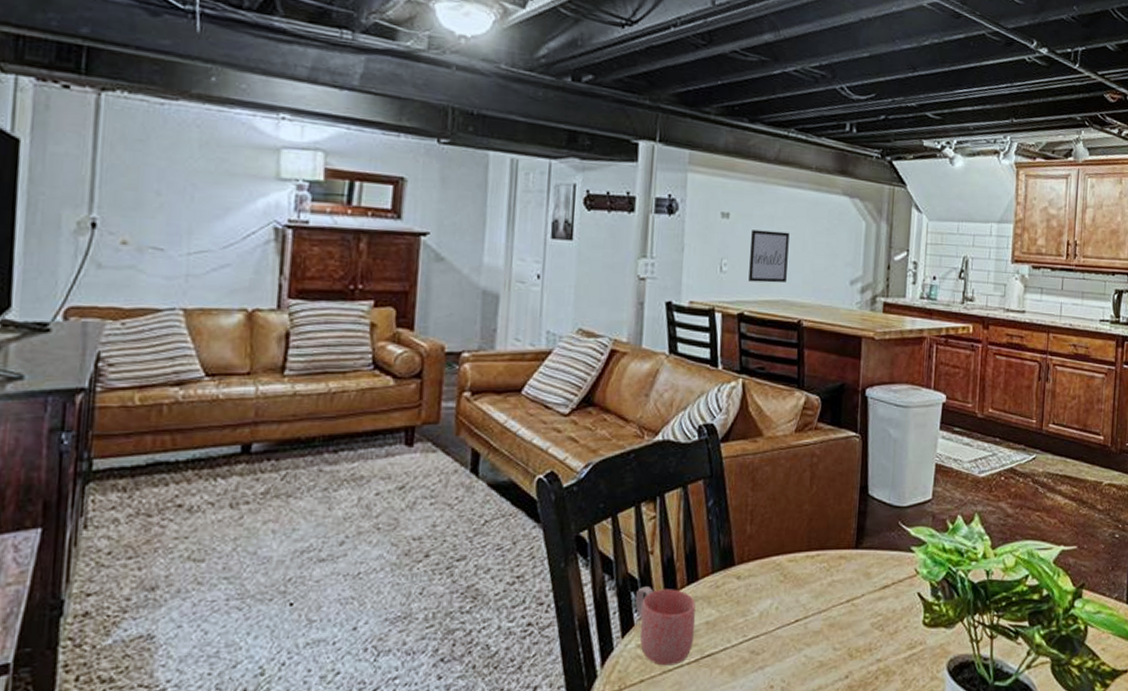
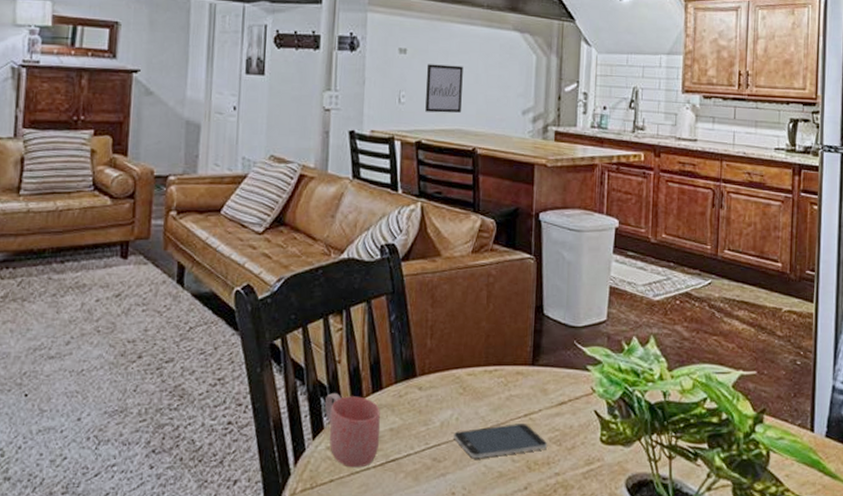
smartphone: none [773,609,870,648] -> present [454,422,548,458]

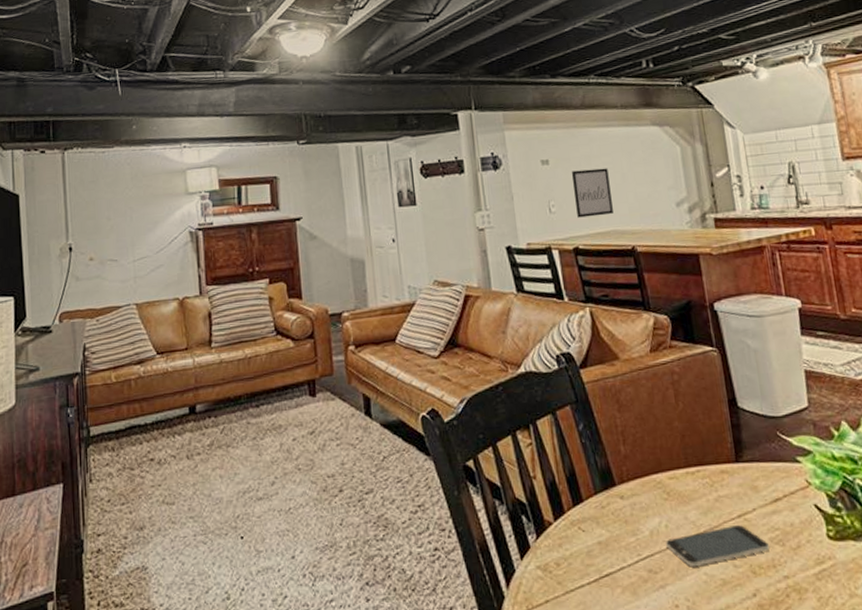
mug: present [325,393,381,468] -> none [527,510,590,586]

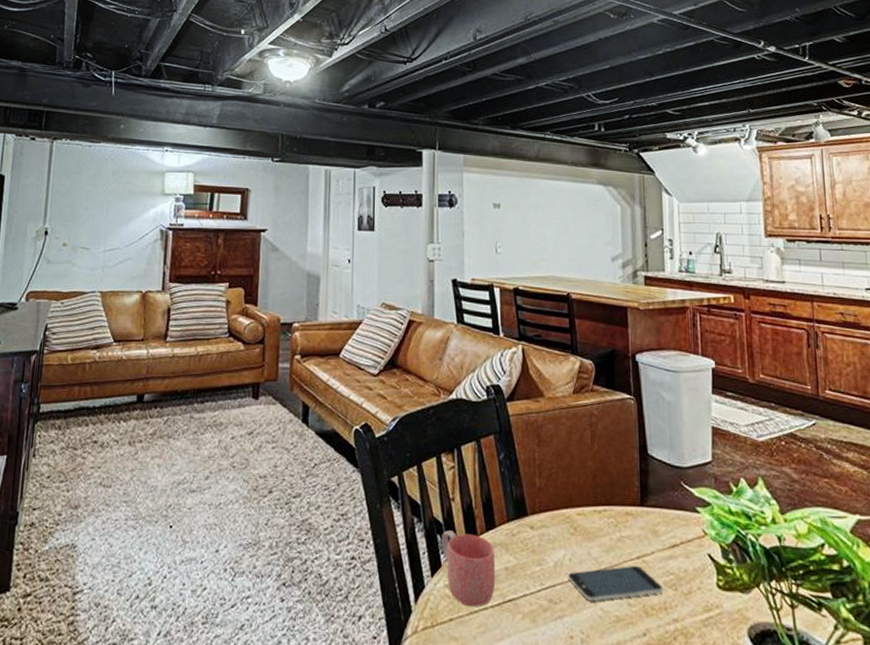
mug: none [527,510,590,586] -> present [442,530,496,607]
wall art: present [572,168,613,218] -> none [520,217,554,261]

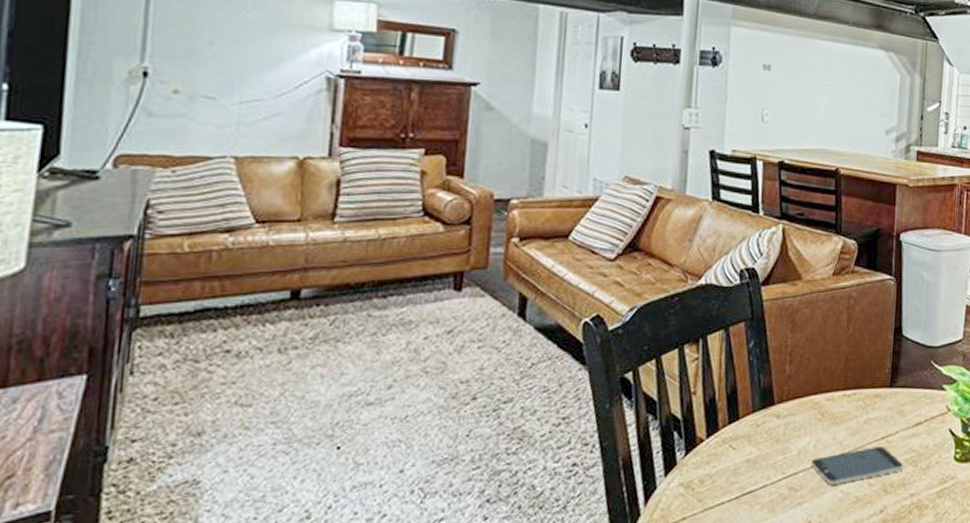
mug: present [442,530,496,607] -> none [678,426,737,503]

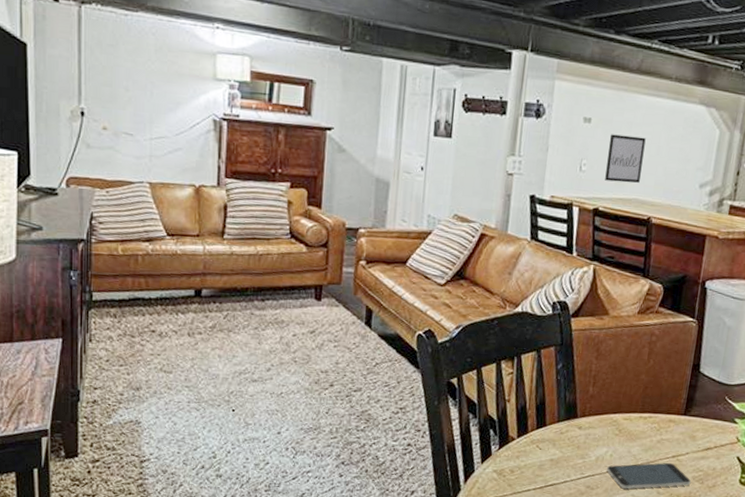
wall art: none [789,81,828,133] -> present [605,134,646,183]

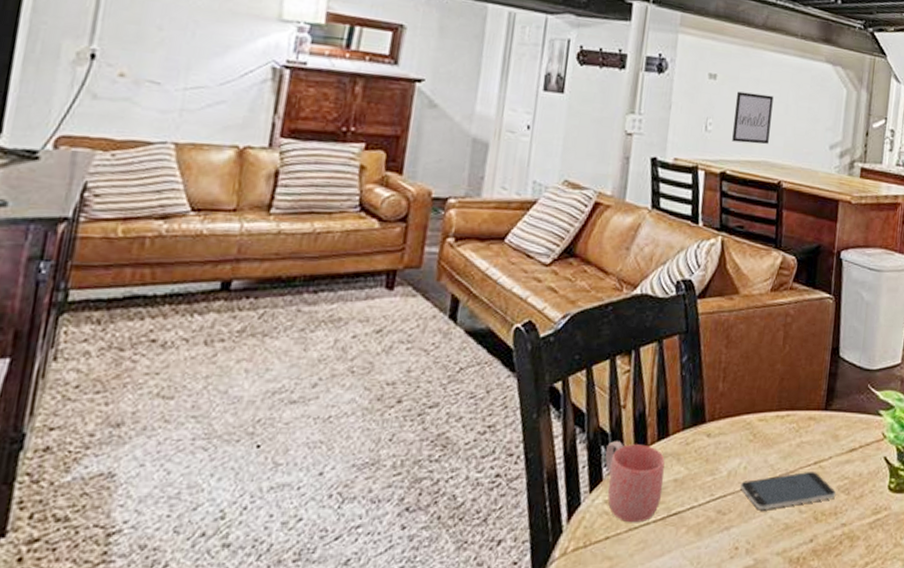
mug: none [493,426,543,489] -> present [605,441,665,523]

